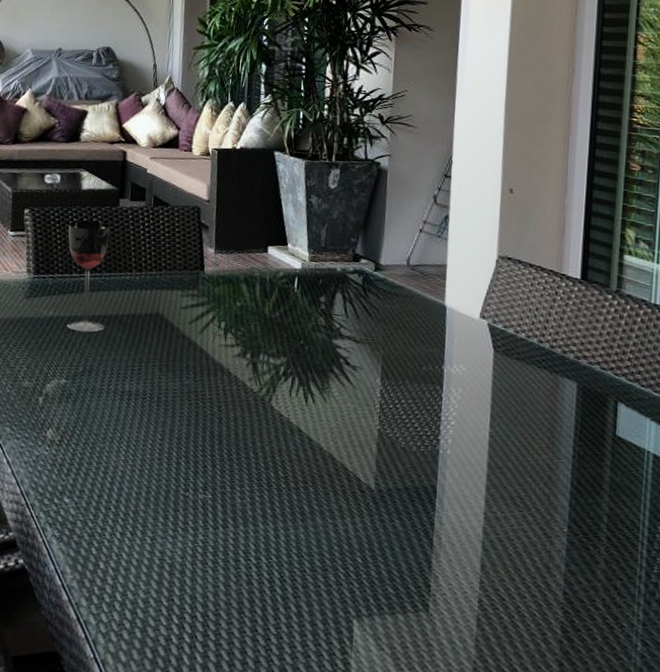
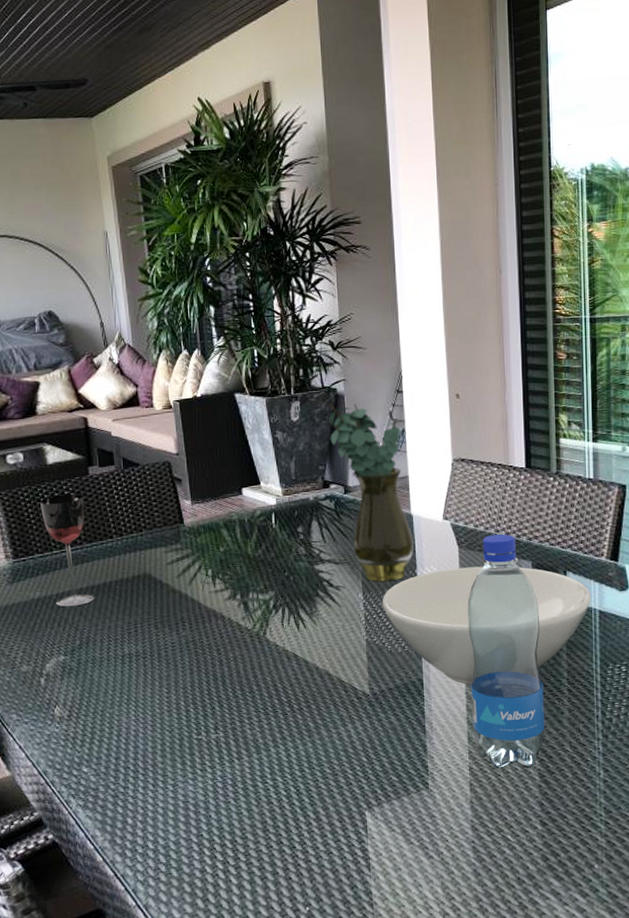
vase: none [366,175,444,372] -> present [328,402,413,582]
bowl: none [400,371,645,506] -> present [381,566,591,685]
bottle: none [488,344,581,618] -> present [467,534,545,770]

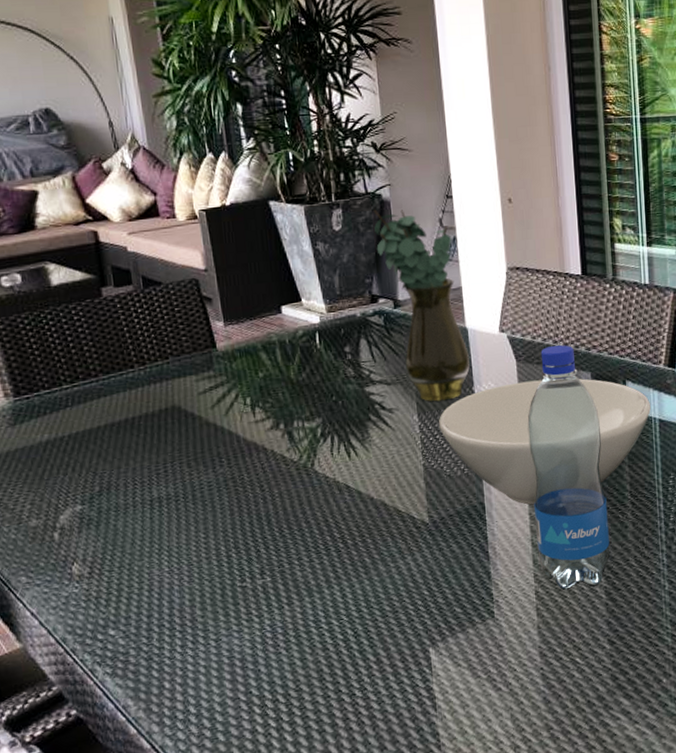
wineglass: present [40,494,95,607] -> none [44,319,116,450]

